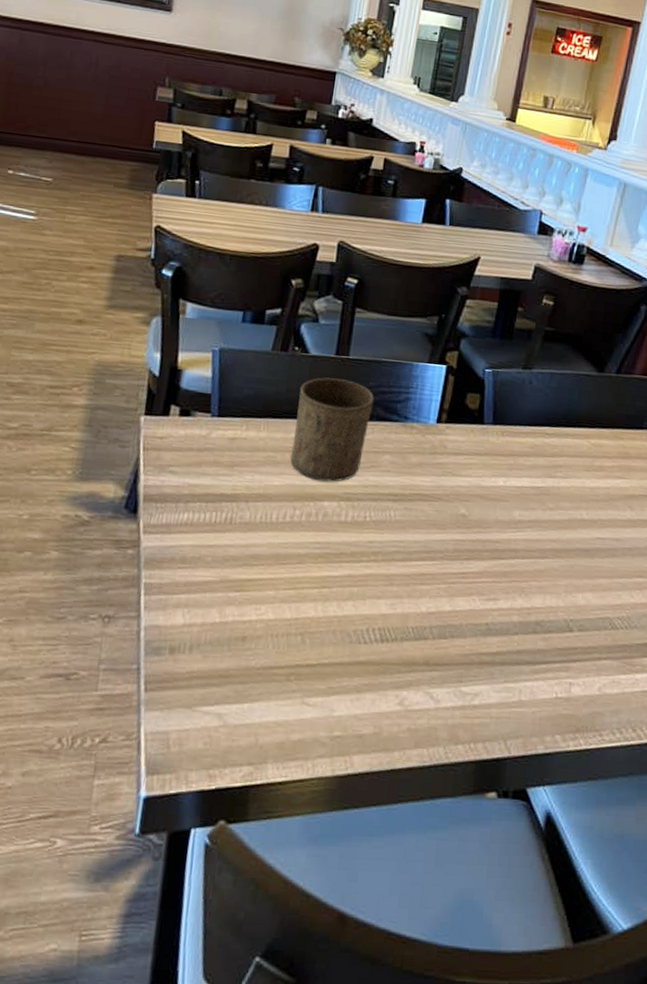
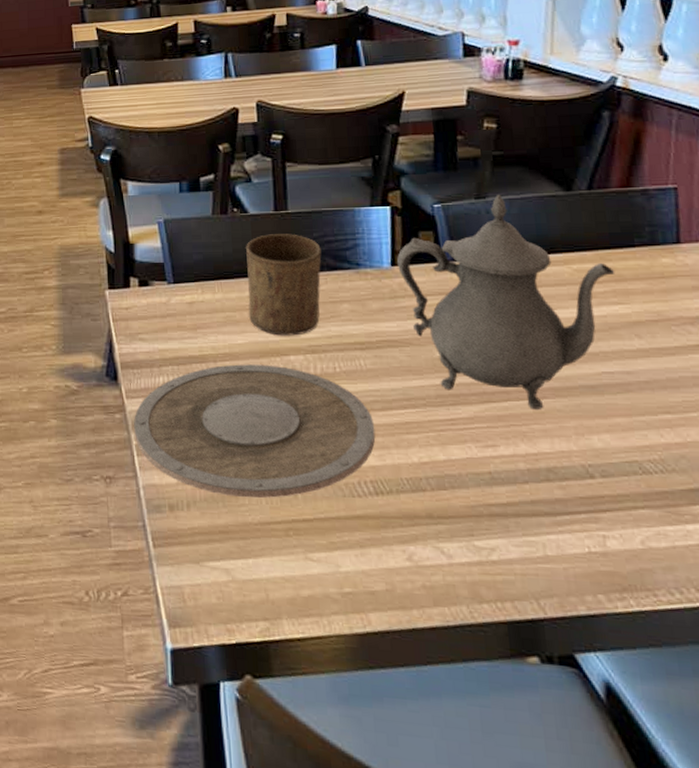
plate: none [145,506,393,643] -> present [134,364,376,499]
teapot: none [442,368,624,568] -> present [397,195,615,409]

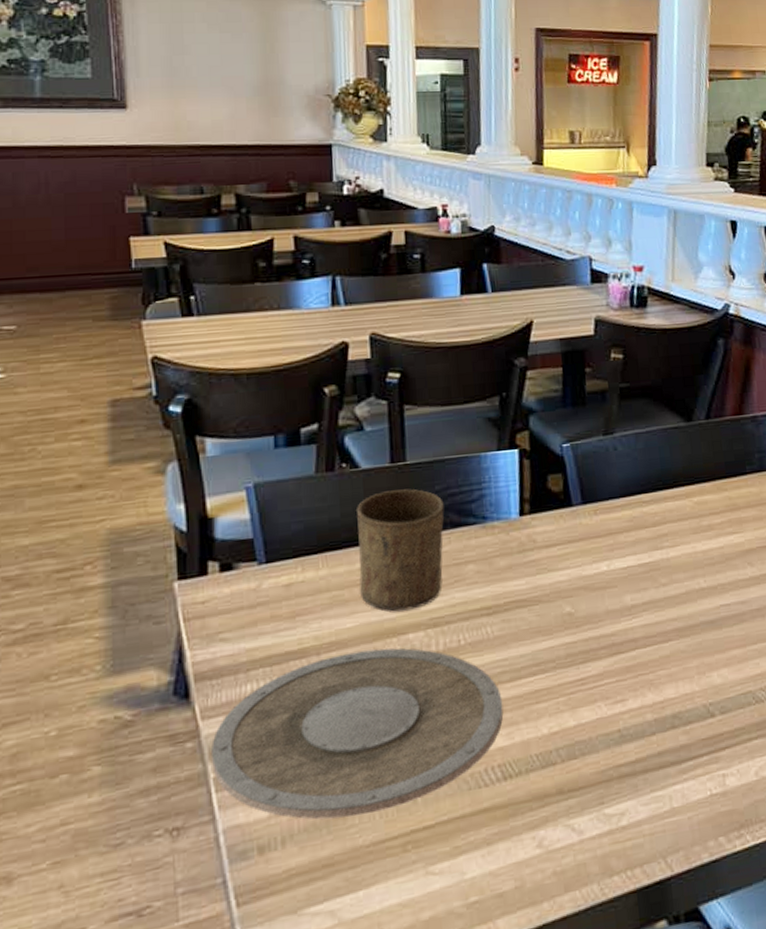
teapot: present [397,195,615,409] -> none [526,429,731,654]

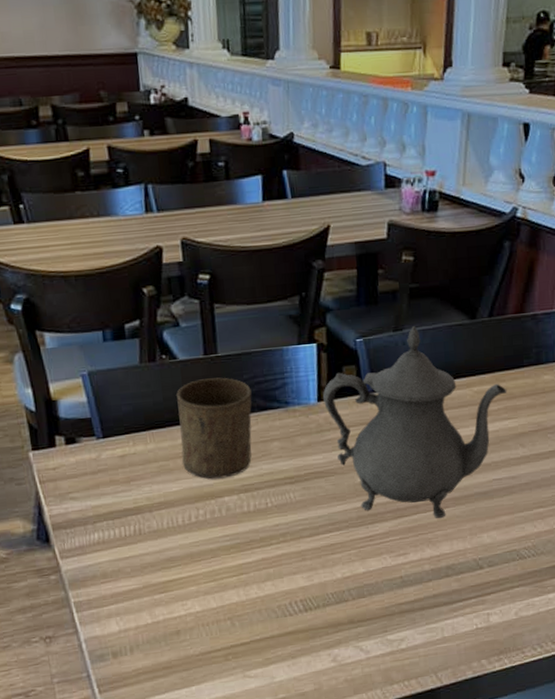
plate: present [211,648,504,820] -> none [70,508,305,635]
teapot: none [526,429,731,654] -> present [323,326,507,518]

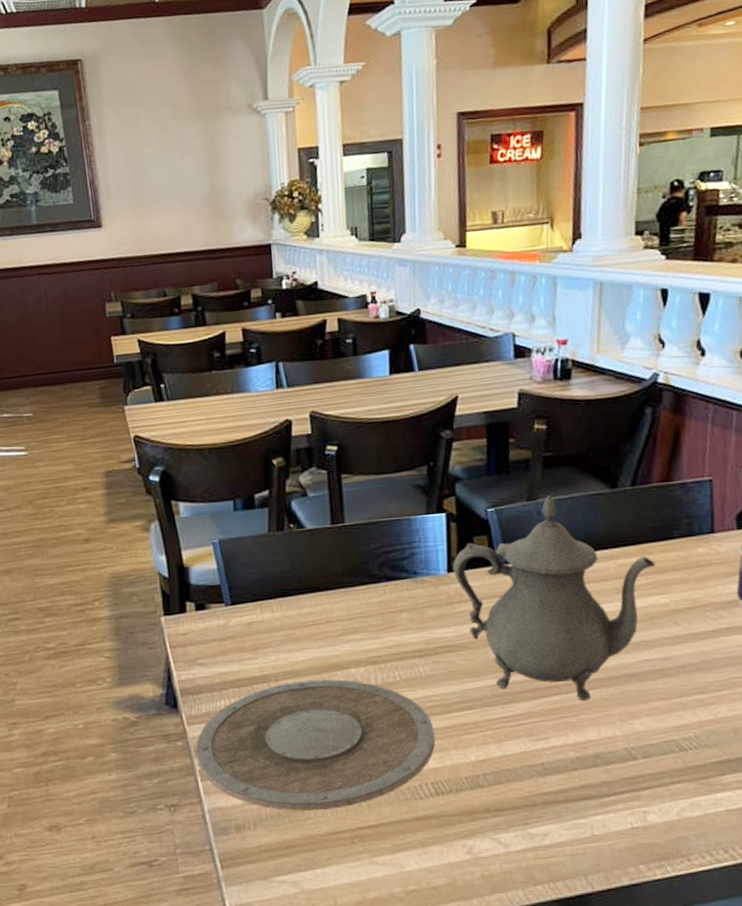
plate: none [70,508,305,635] -> present [196,679,436,812]
cup: present [176,377,252,479] -> none [304,546,379,650]

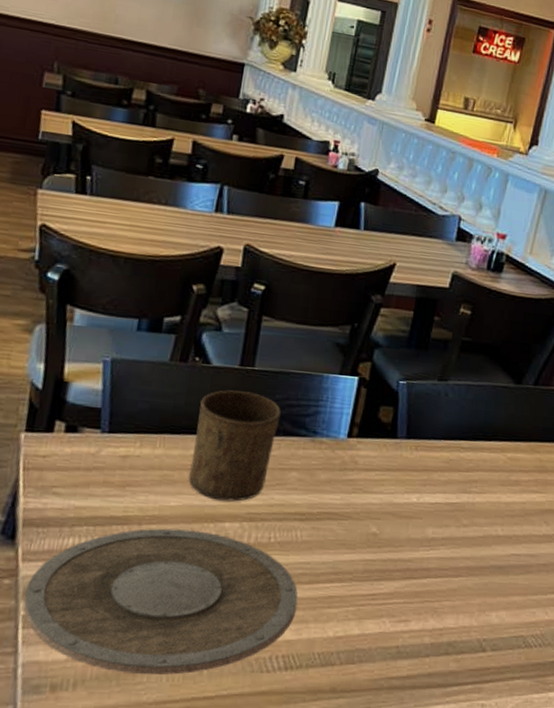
cup: none [304,546,379,650] -> present [188,390,281,502]
teapot: present [453,496,656,700] -> none [353,379,541,587]

